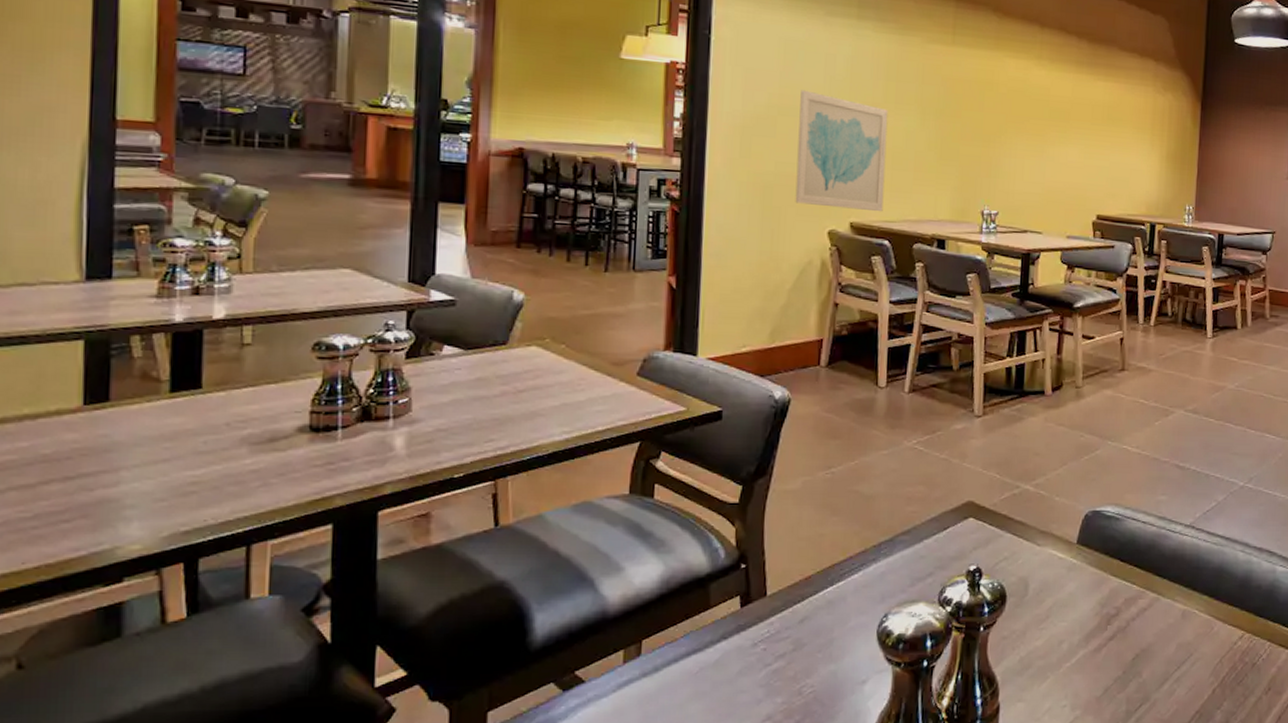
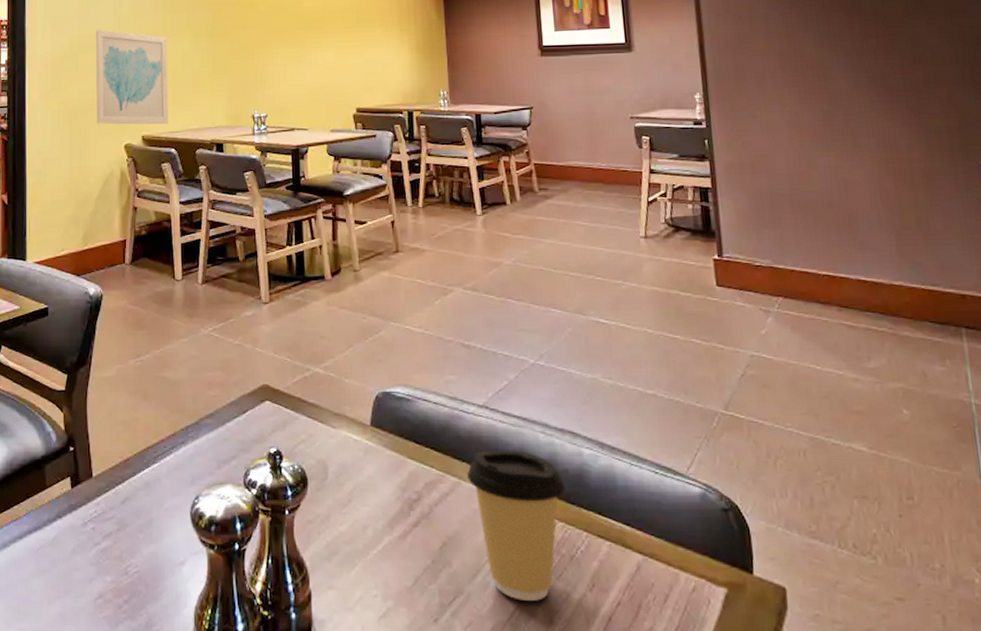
coffee cup: none [1166,568,1257,705] -> present [467,450,566,601]

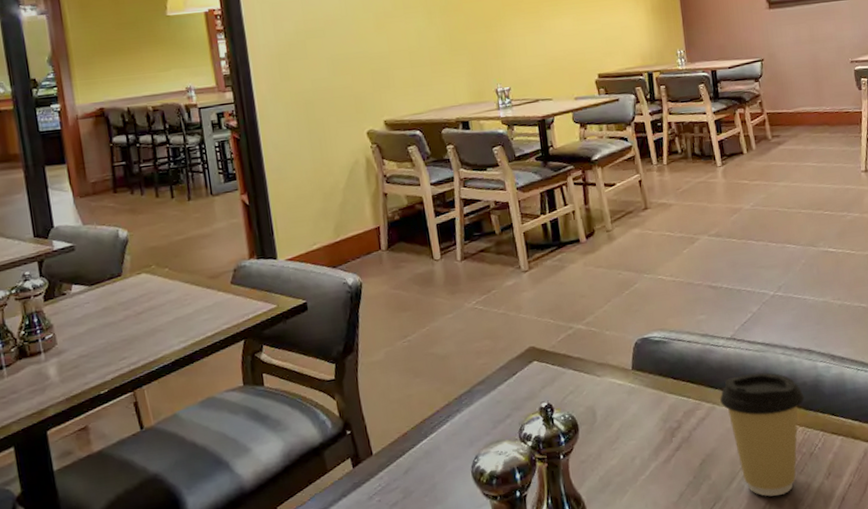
wall art: present [96,29,168,125] -> none [321,12,410,113]

